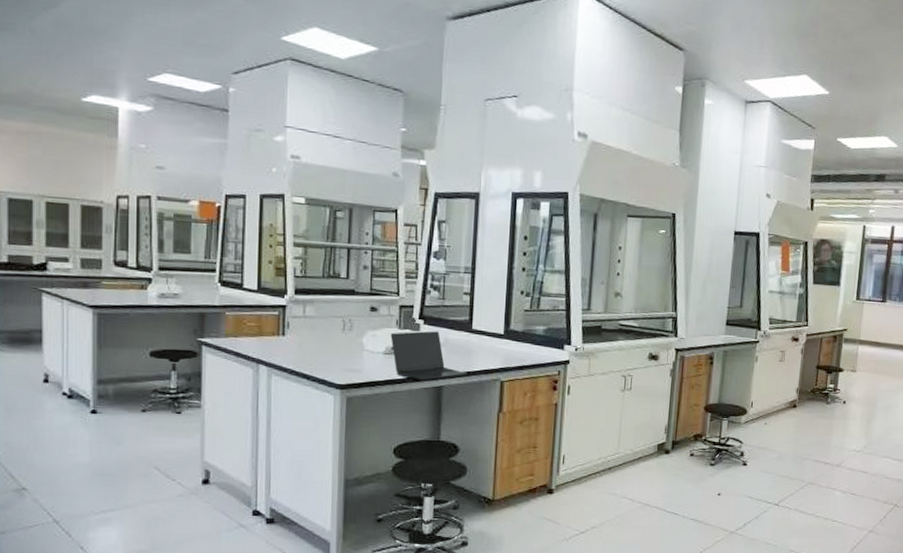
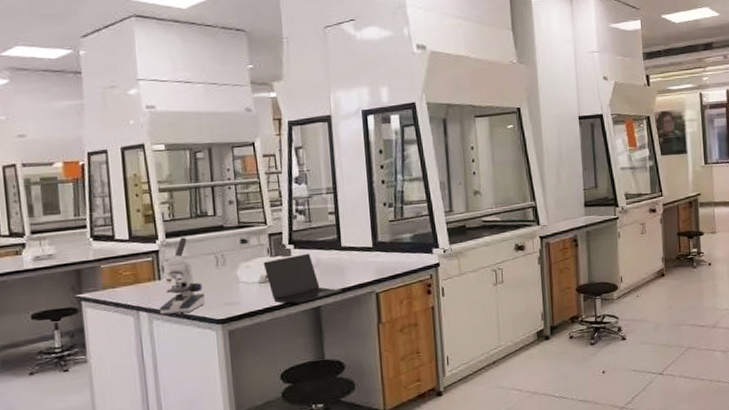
microscope: none [279,296,327,373] -> present [159,237,205,316]

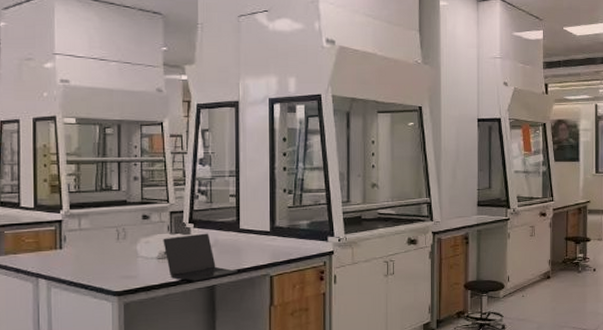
microscope: present [159,237,205,316] -> none [58,209,103,284]

